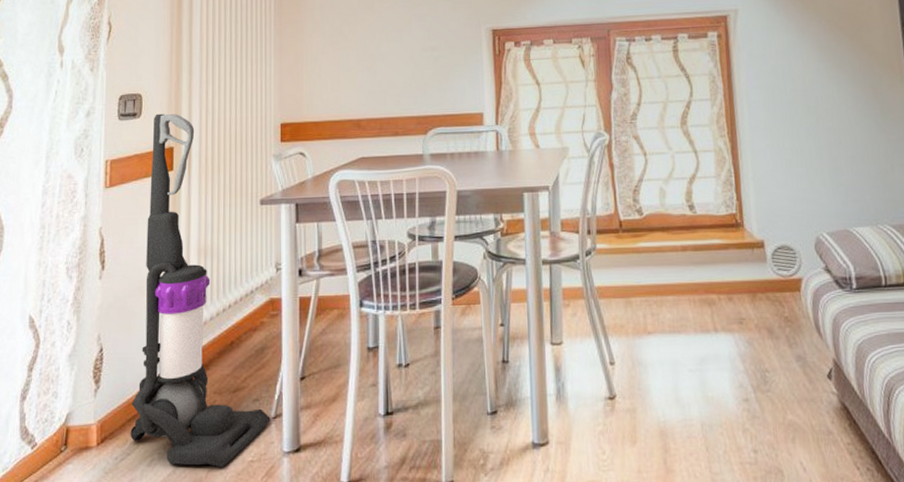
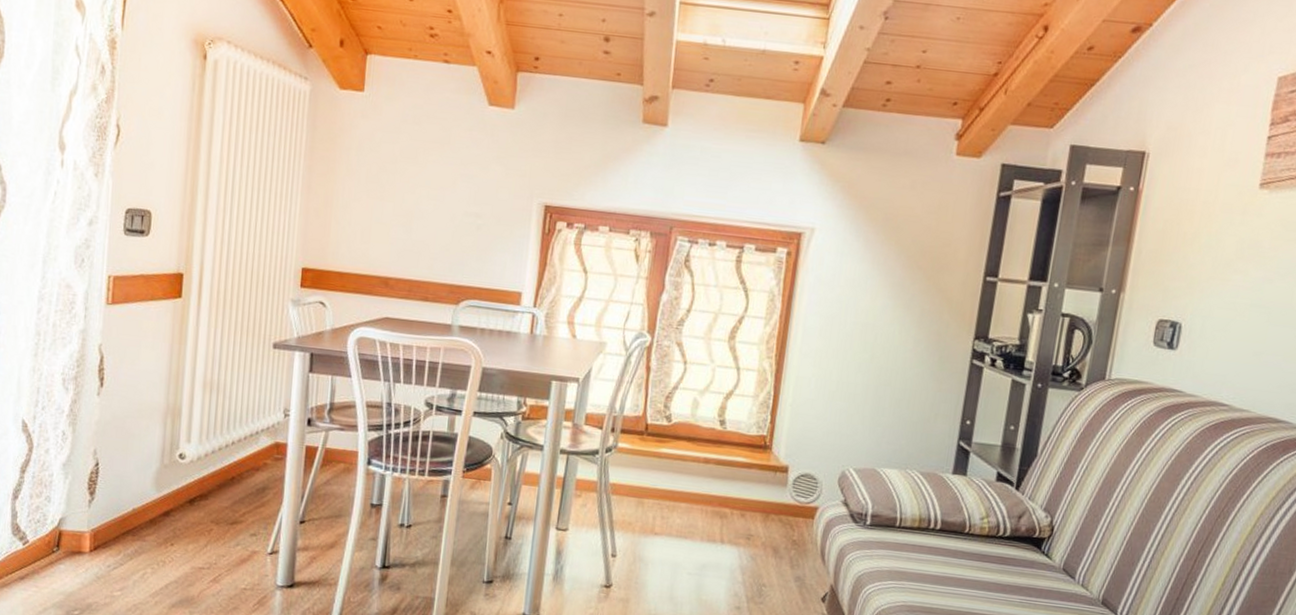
vacuum cleaner: present [130,113,270,468] -> none [124,235,267,591]

